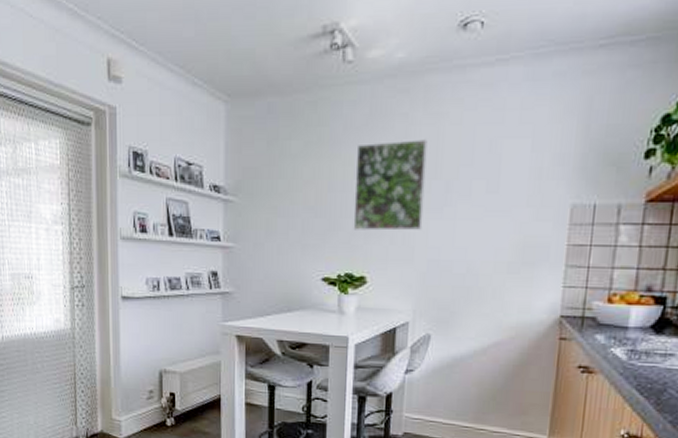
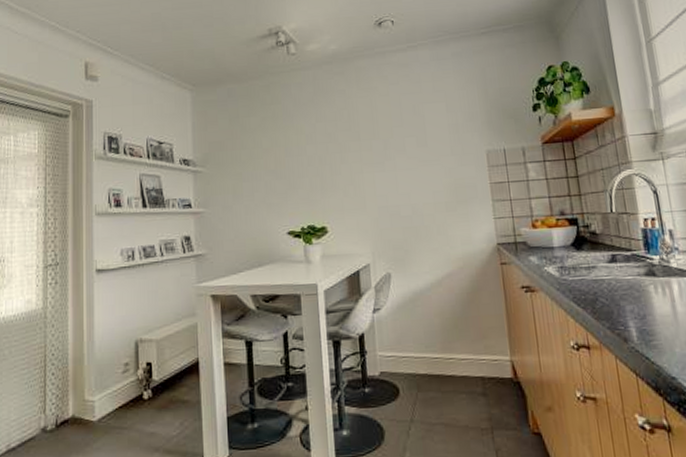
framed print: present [353,140,428,231] -> none [306,109,370,187]

